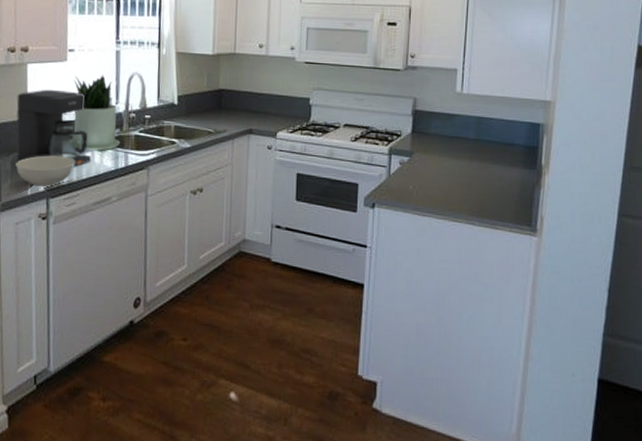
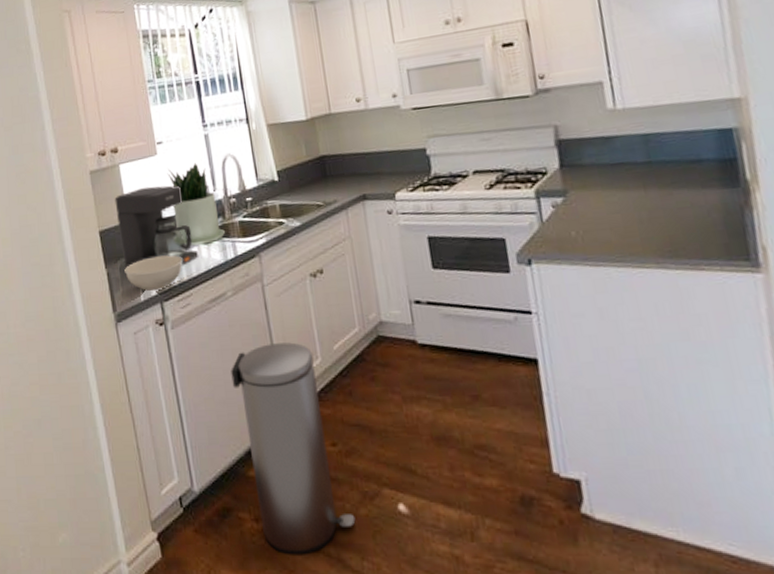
pedal bin: none [102,247,192,431] -> present [231,342,356,555]

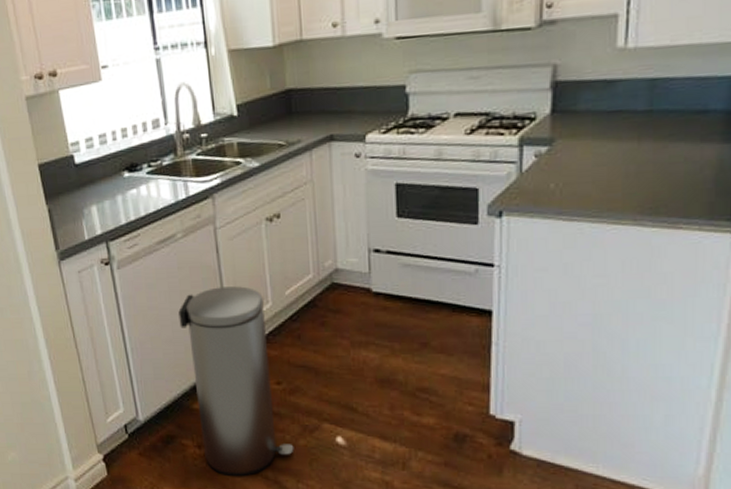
coffee maker: present [114,185,199,268] -> none [54,116,148,205]
bowl: present [124,255,183,292] -> none [67,192,130,230]
planter: present [167,162,225,246] -> none [113,91,176,184]

